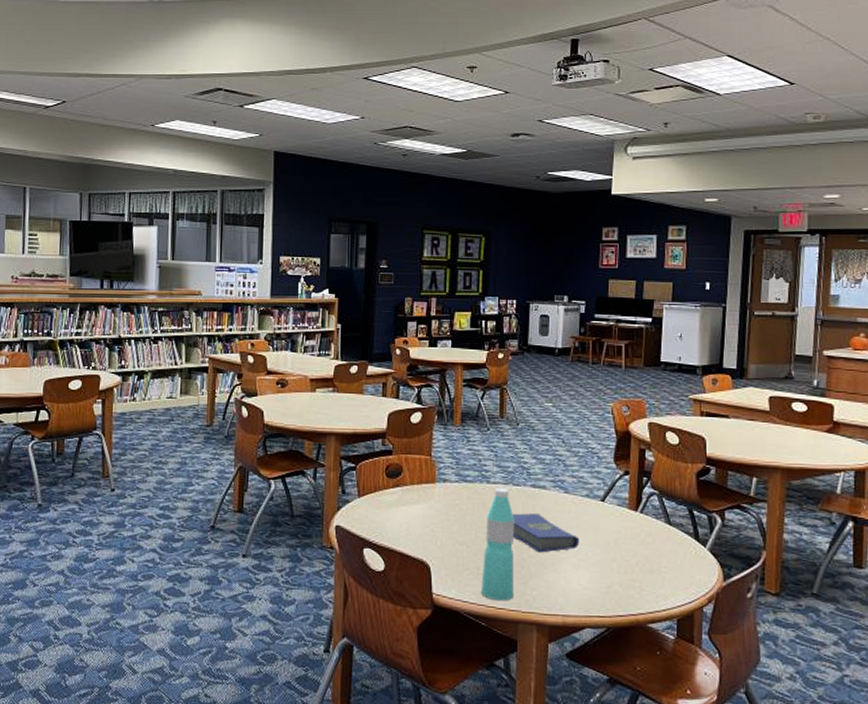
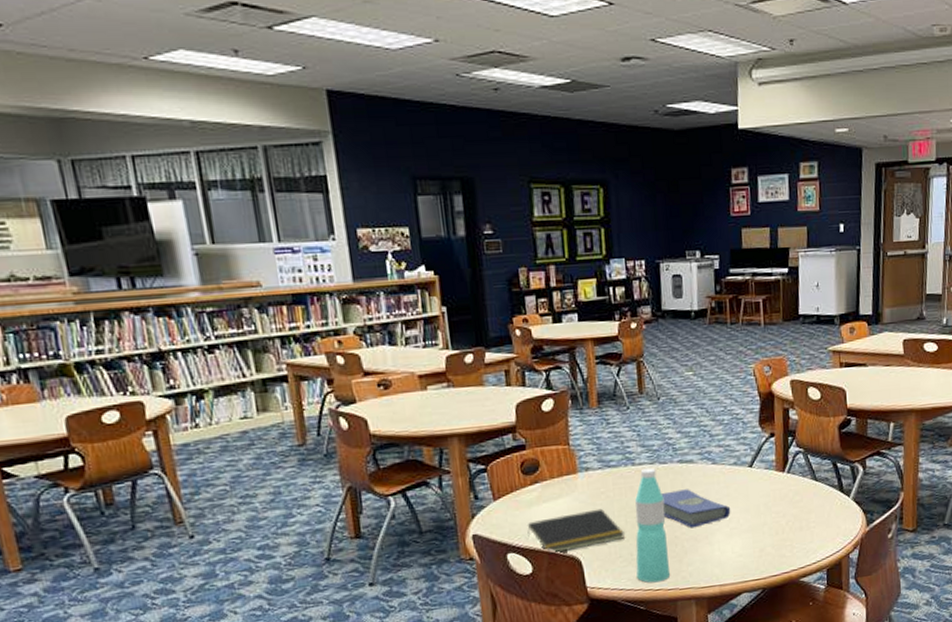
notepad: none [384,519,473,556] -> present [527,508,625,554]

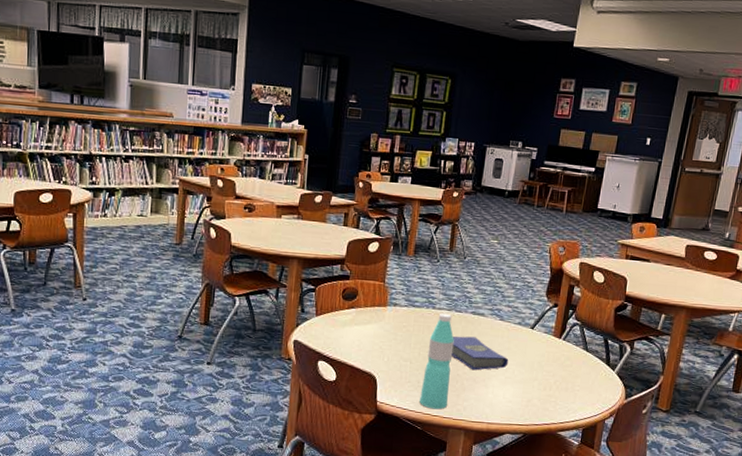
notepad: present [527,508,625,554] -> none [337,338,416,369]

